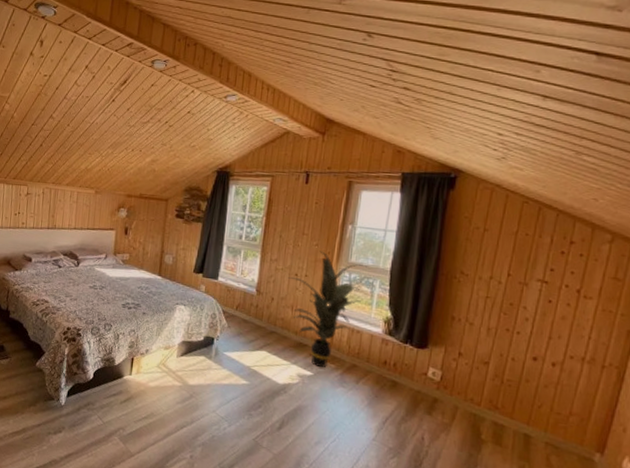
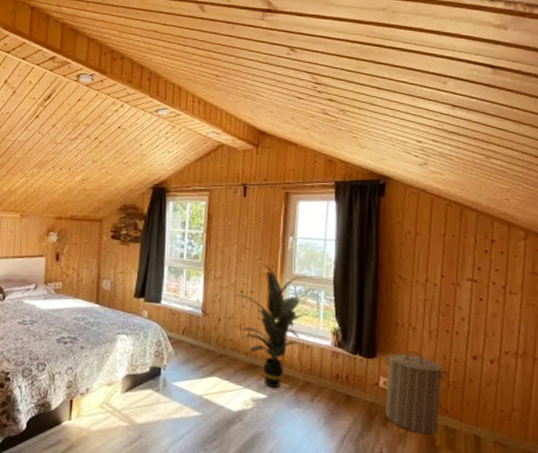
laundry hamper: none [430,345,505,427] -> present [383,350,449,435]

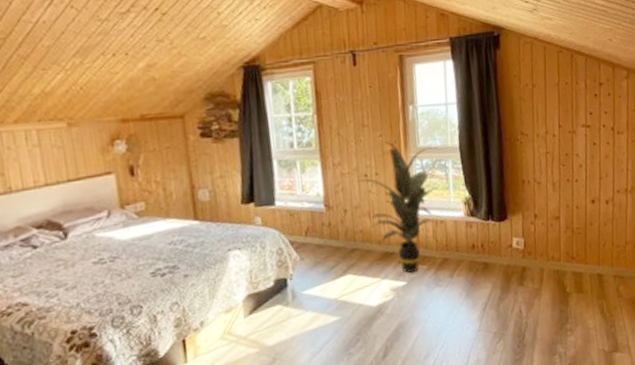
laundry hamper: present [383,350,449,435] -> none [514,205,573,285]

